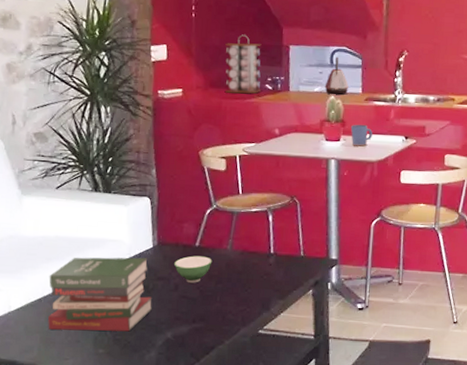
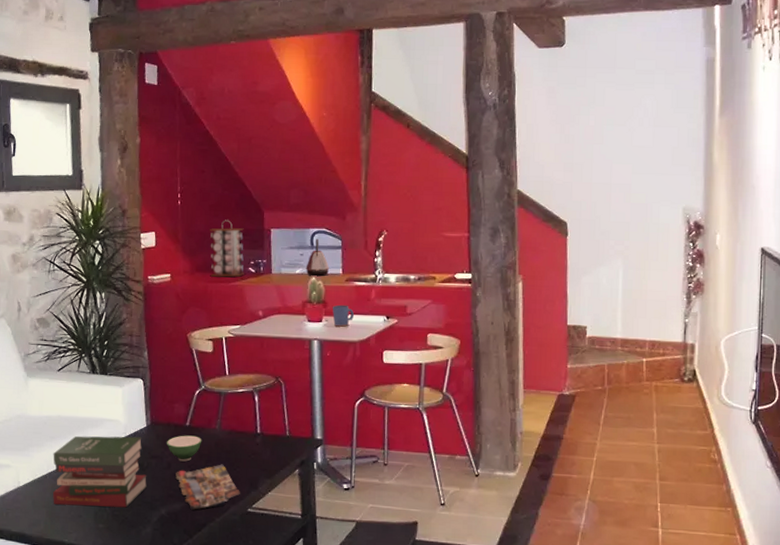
magazine: none [183,285,252,333] -> present [175,464,241,510]

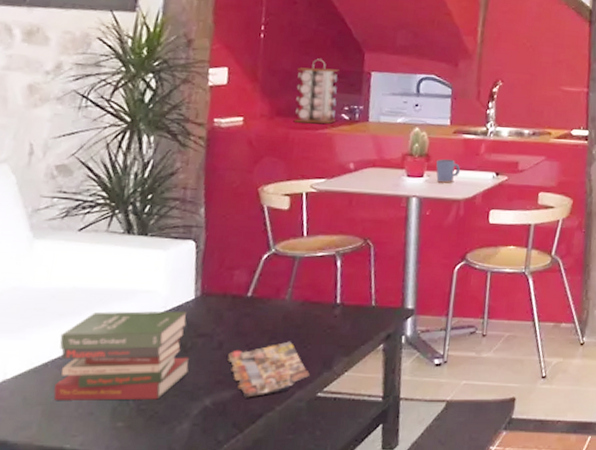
bowl: present [166,435,202,462] -> none [219,308,267,340]
kettle: present [305,238,330,277] -> none [408,85,437,127]

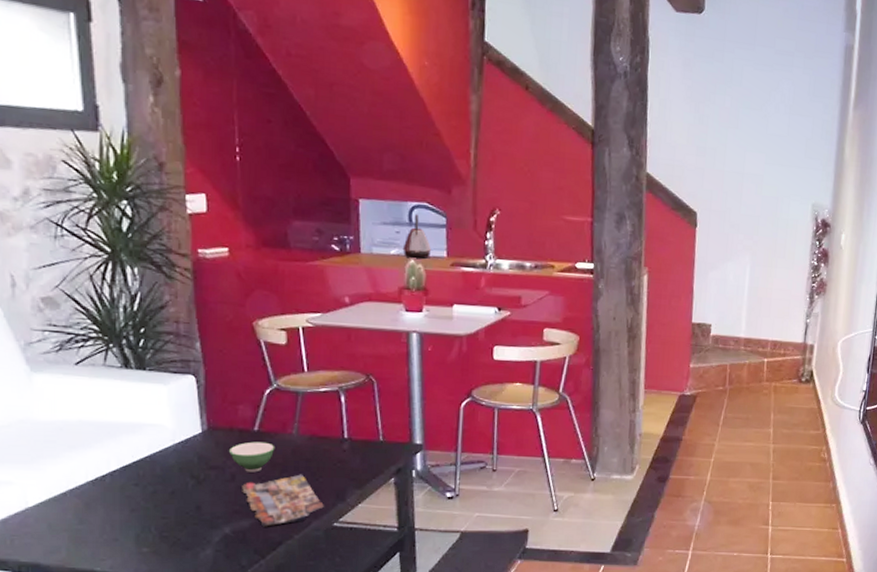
books: present [53,311,190,401] -> none [74,444,206,528]
bowl: none [219,308,267,340] -> present [228,441,275,473]
spice rack: present [293,58,339,125] -> none [280,184,326,256]
kettle: none [408,85,437,127] -> present [402,214,432,259]
mug: present [435,159,460,183] -> none [434,293,460,318]

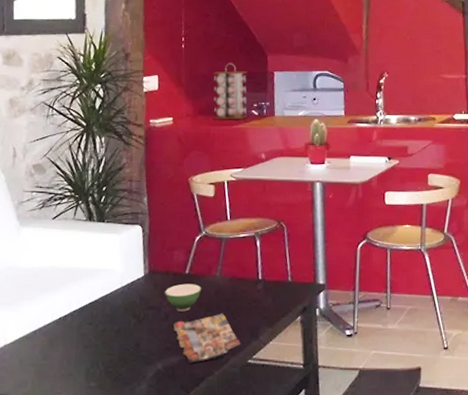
spice rack: none [280,184,326,256] -> present [213,63,247,121]
kettle: present [402,214,432,259] -> none [308,81,332,119]

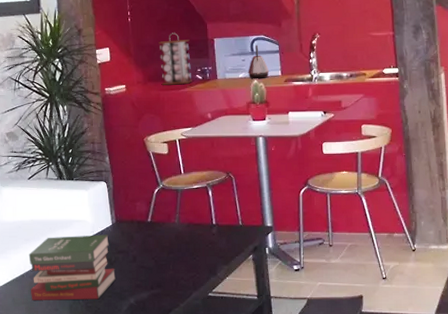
books: none [42,286,144,364] -> present [28,234,117,300]
bowl: present [164,283,202,312] -> none [130,230,163,254]
magazine: present [173,313,242,363] -> none [141,254,202,298]
kettle: none [308,81,332,119] -> present [248,44,270,79]

